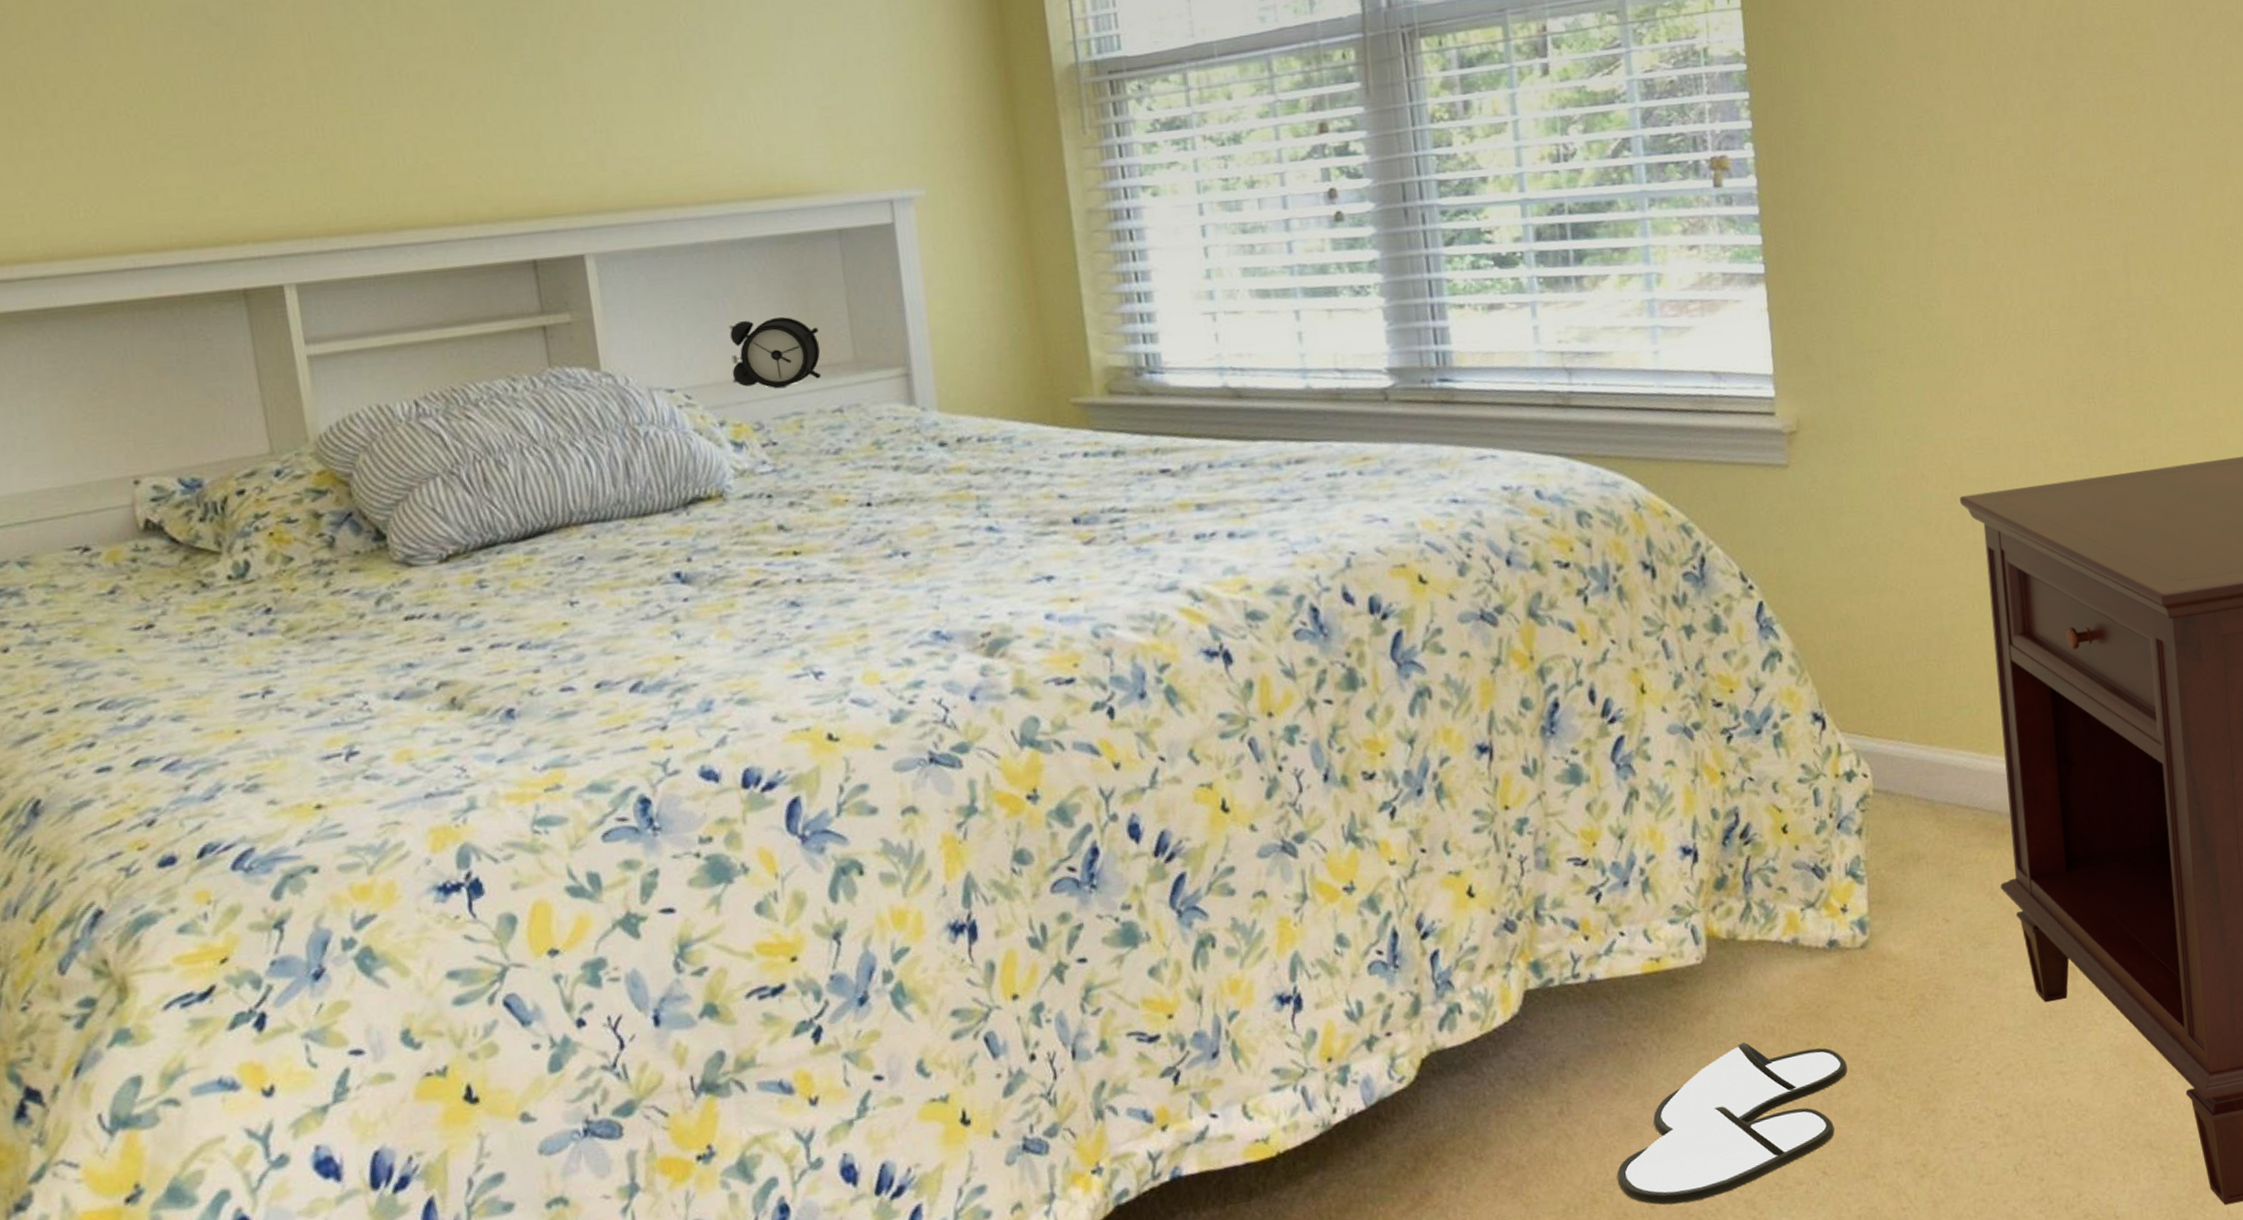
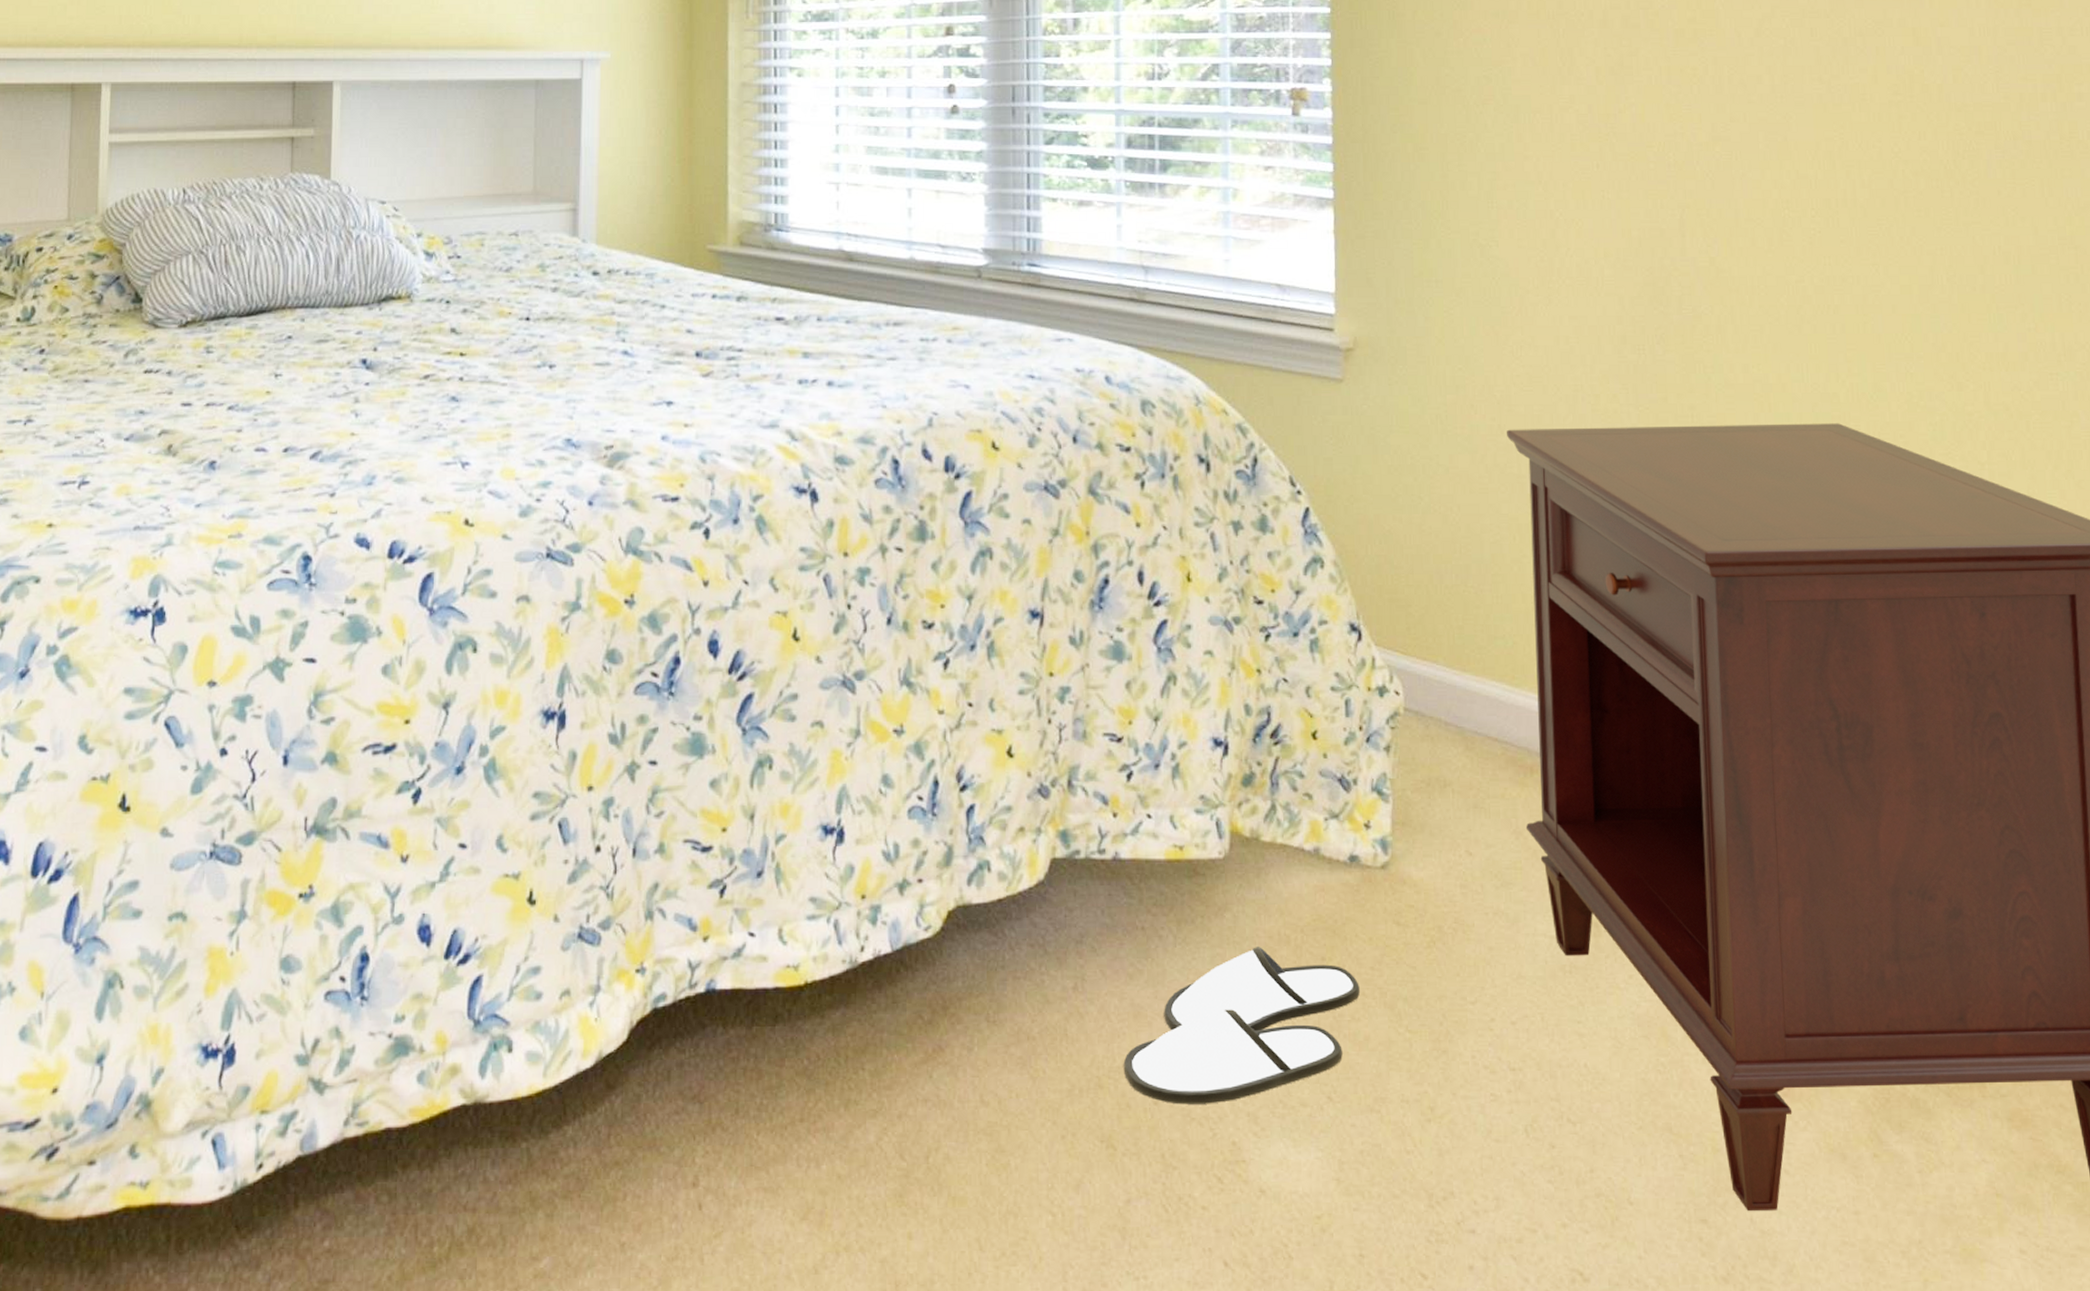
alarm clock: present [729,316,821,388] -> none [432,149,508,209]

